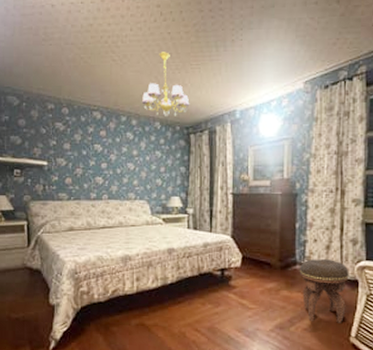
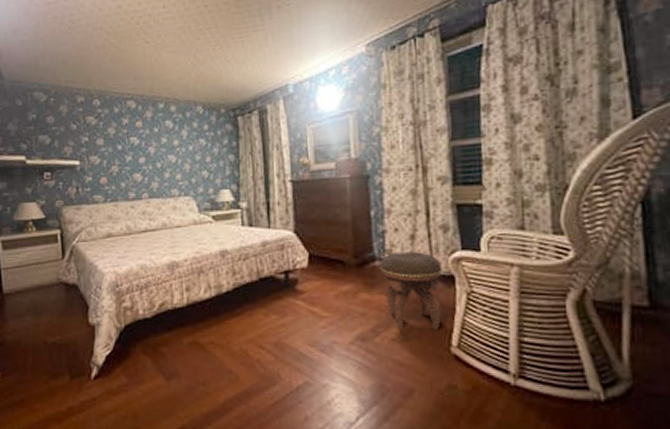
chandelier: present [142,52,190,116] -> none [180,27,235,99]

